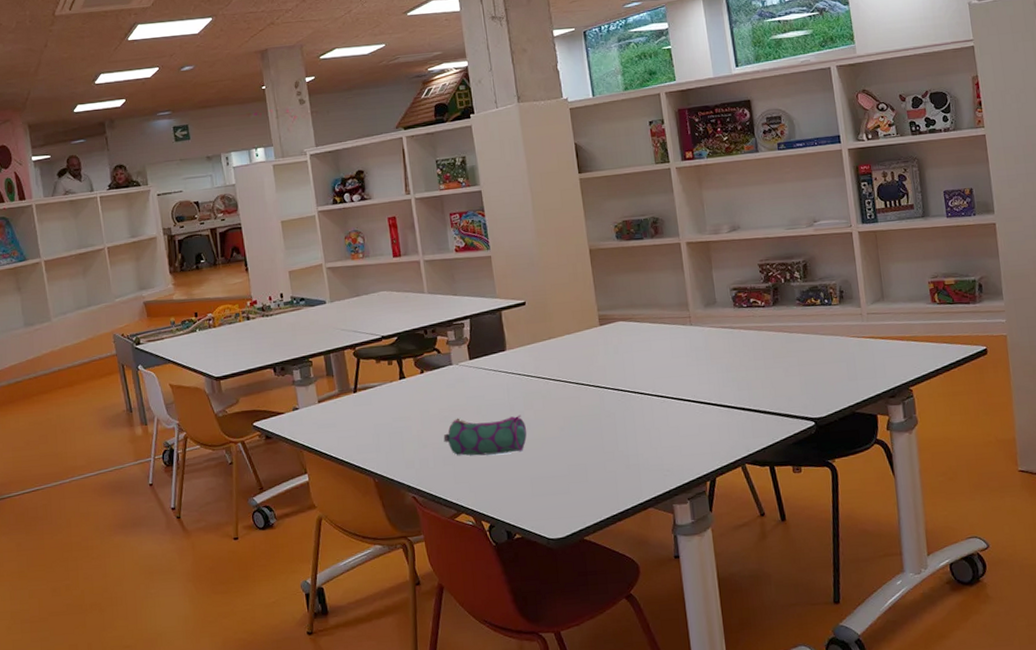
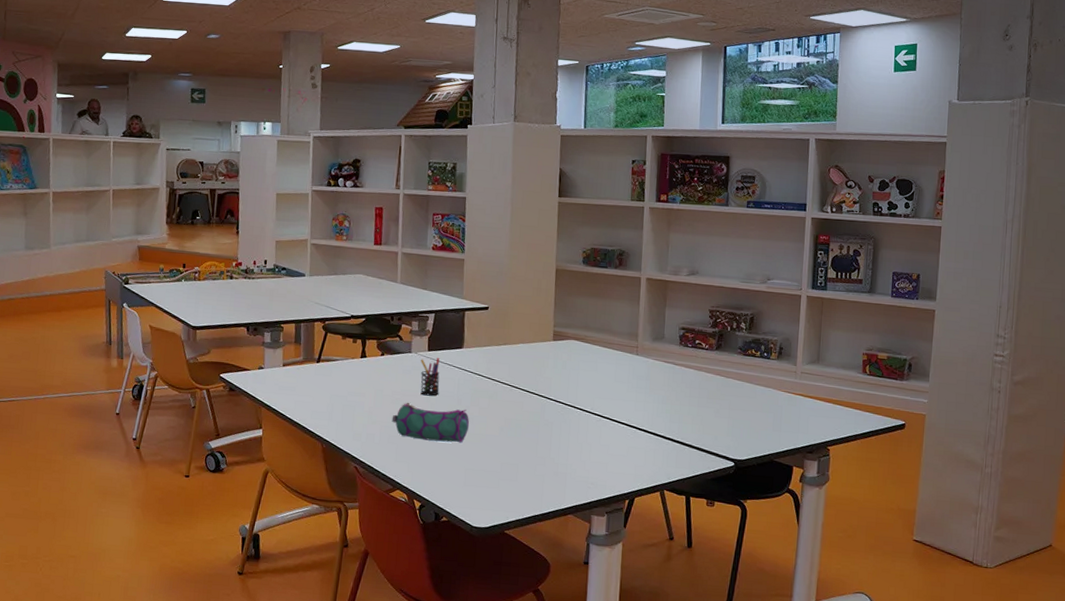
pen holder: none [462,365,489,408] -> present [420,358,440,396]

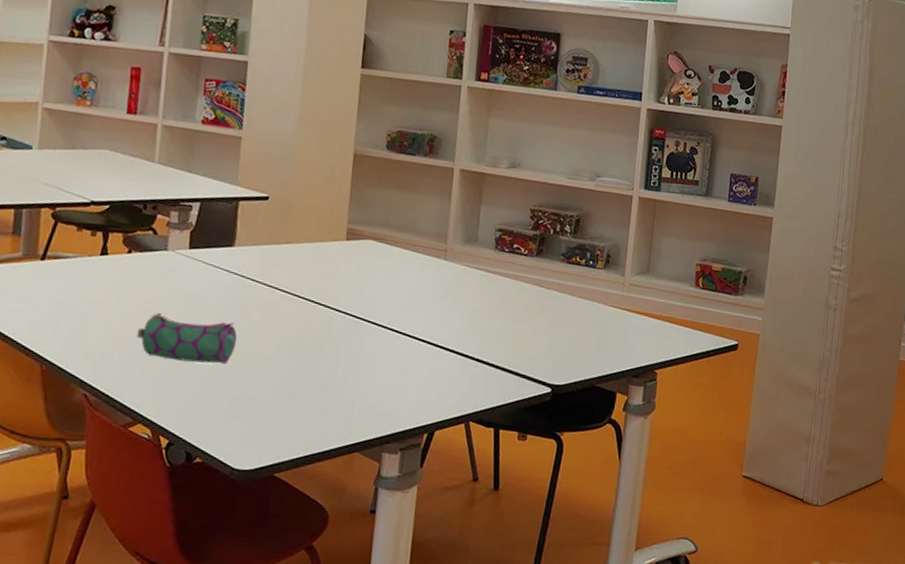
pen holder: present [420,358,440,396] -> none [176,257,204,306]

